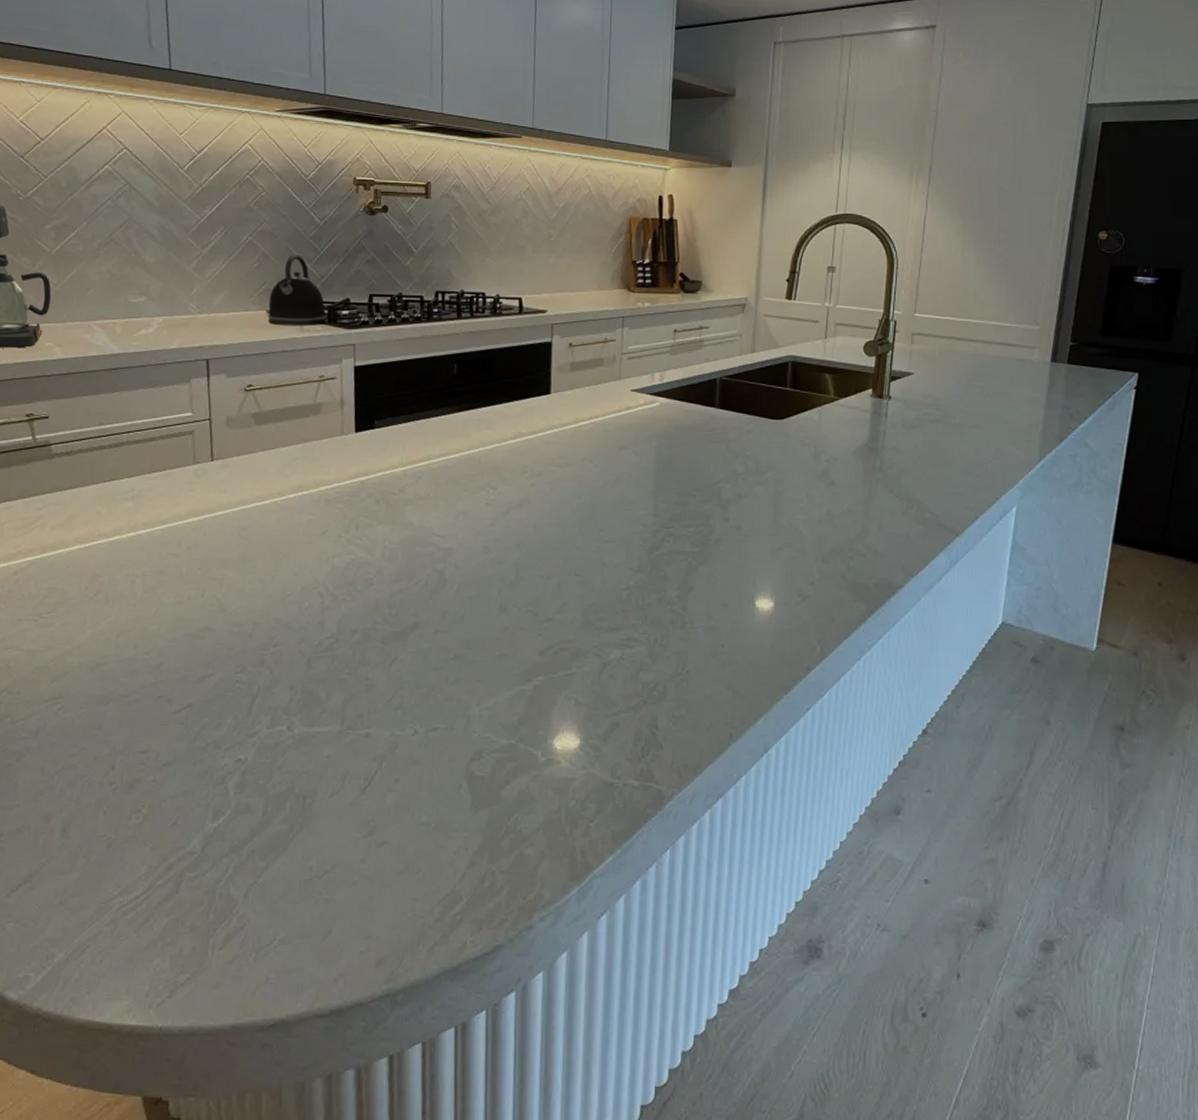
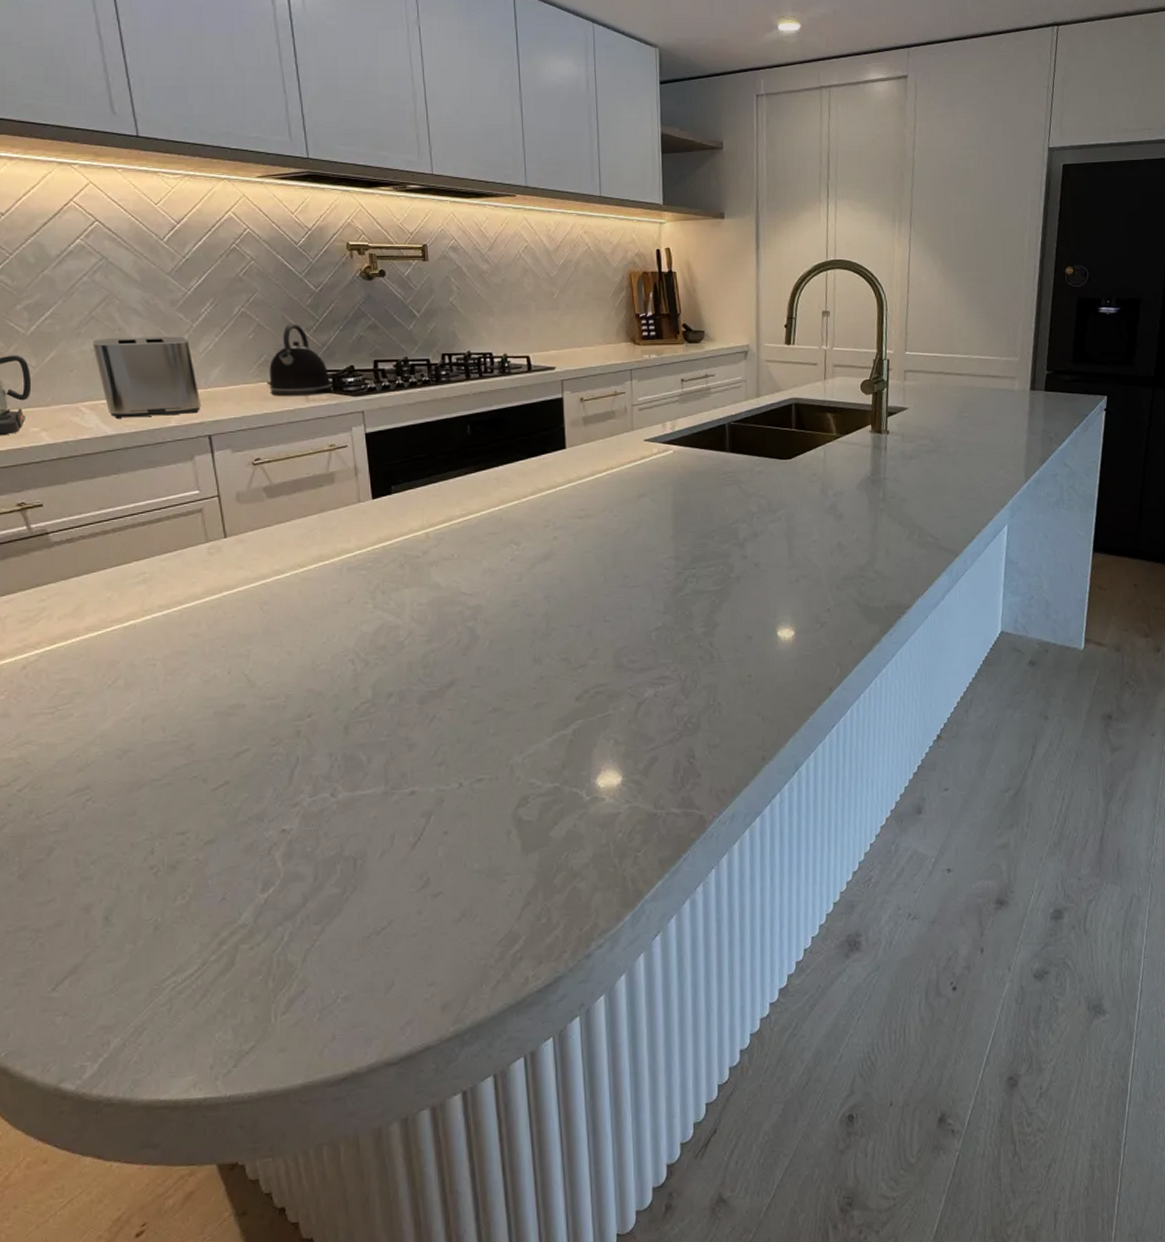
toaster: none [109,260,203,338] -> present [92,336,202,418]

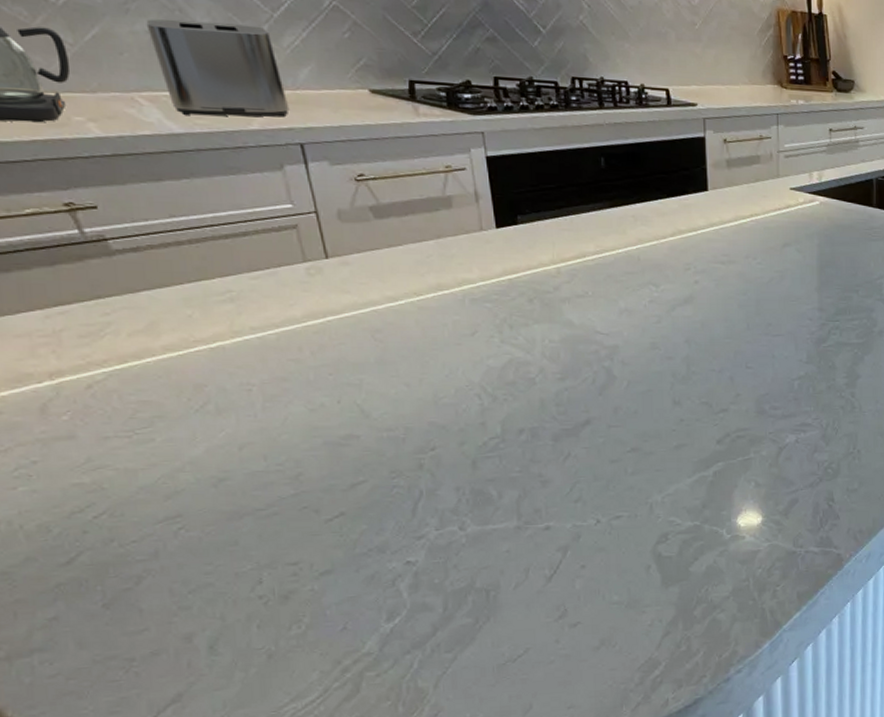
kettle: present [269,322,333,397] -> none [370,24,447,111]

